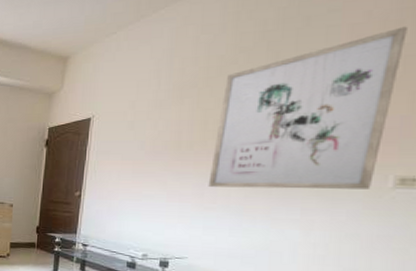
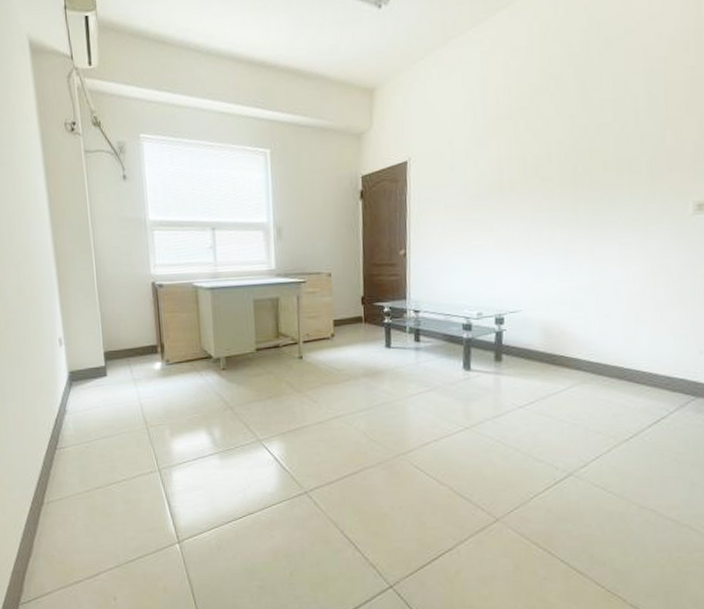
wall art: present [208,26,407,189] -> none [533,48,692,230]

